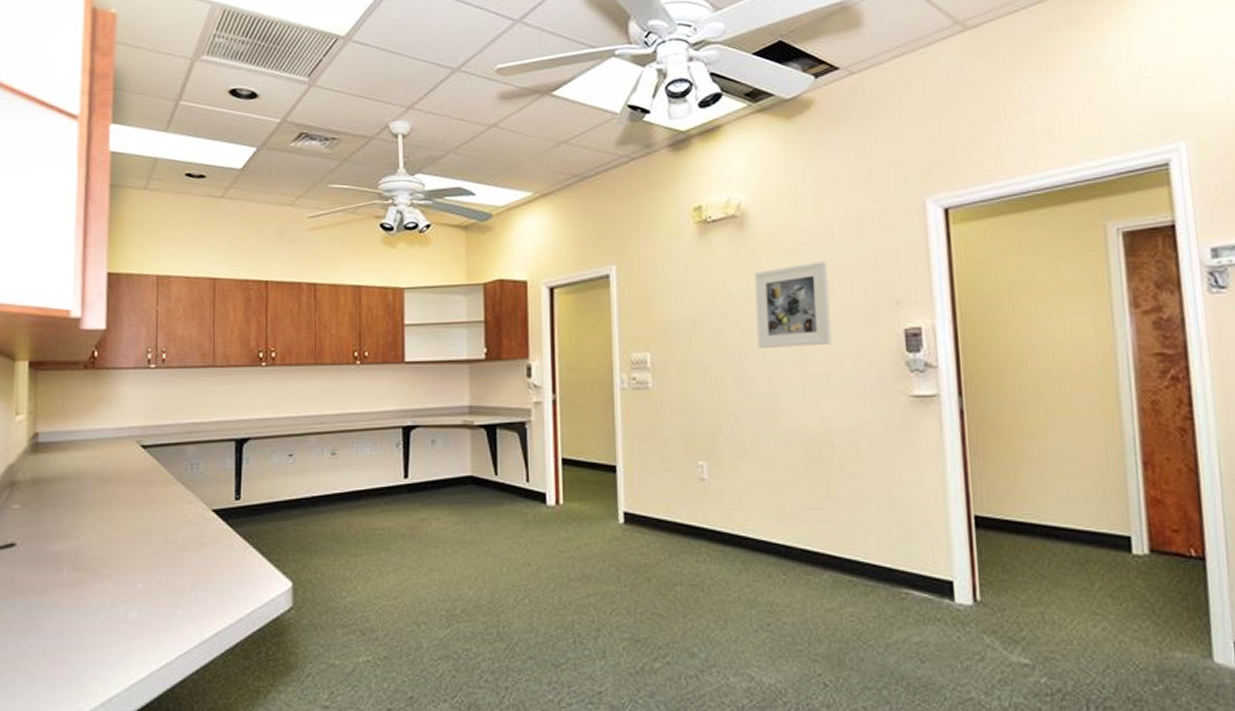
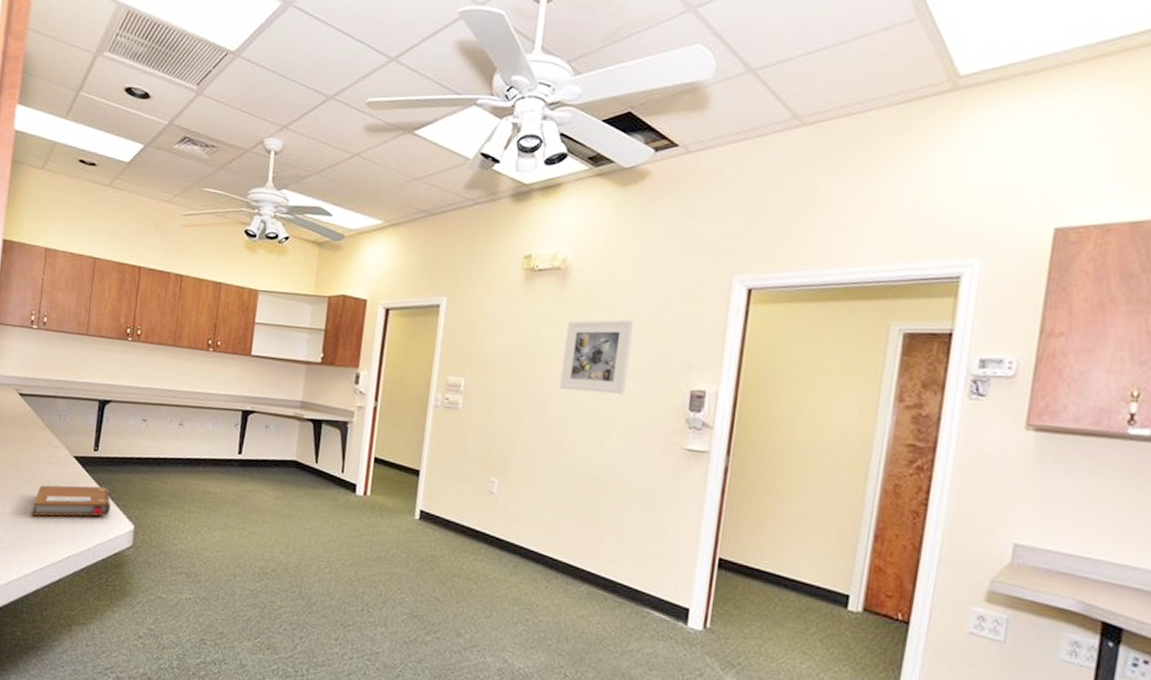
notebook: none [169,541,261,589] -> present [32,485,111,516]

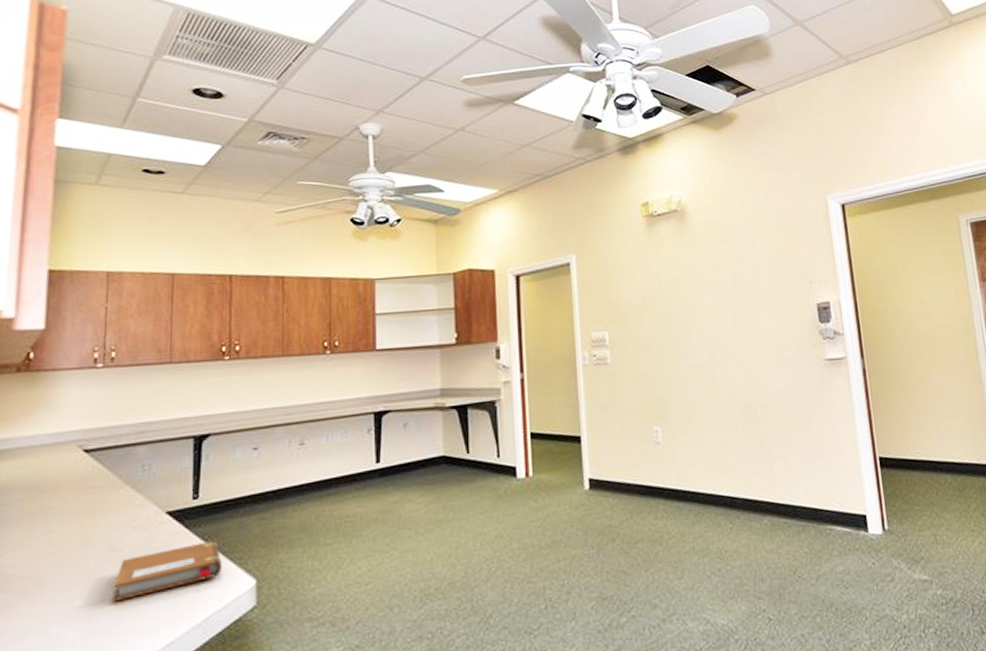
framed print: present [559,320,634,394] -> none [694,248,760,325]

